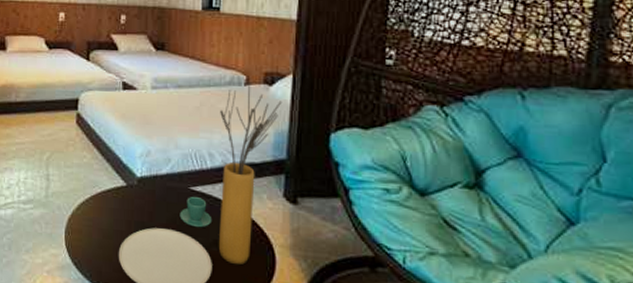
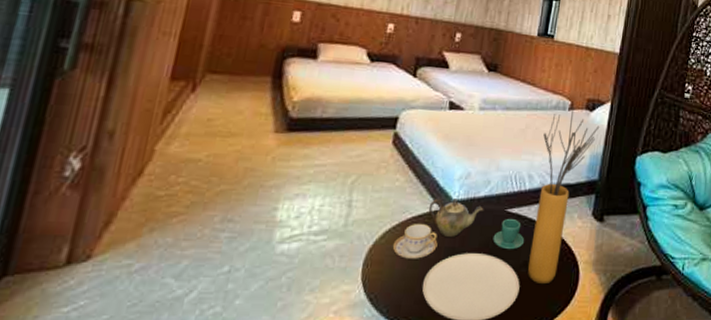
teacup: none [88,197,128,231] -> present [392,223,438,259]
teapot: none [115,174,168,212] -> present [428,197,484,237]

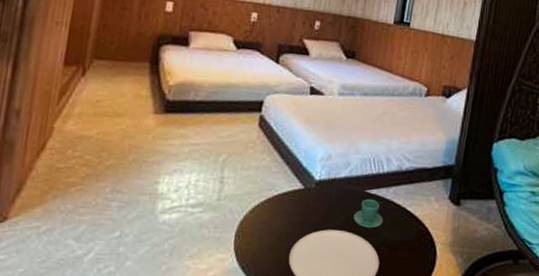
teacup: present [392,223,438,259] -> none [261,200,302,233]
teapot: present [428,197,484,237] -> none [292,177,345,214]
vase: present [527,108,600,285] -> none [386,94,456,263]

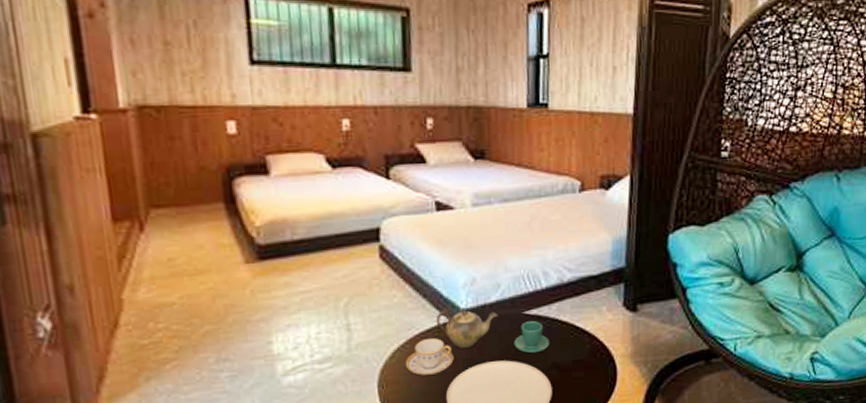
teacup: none [261,200,302,233] -> present [405,337,454,376]
teapot: none [292,177,345,214] -> present [435,306,499,348]

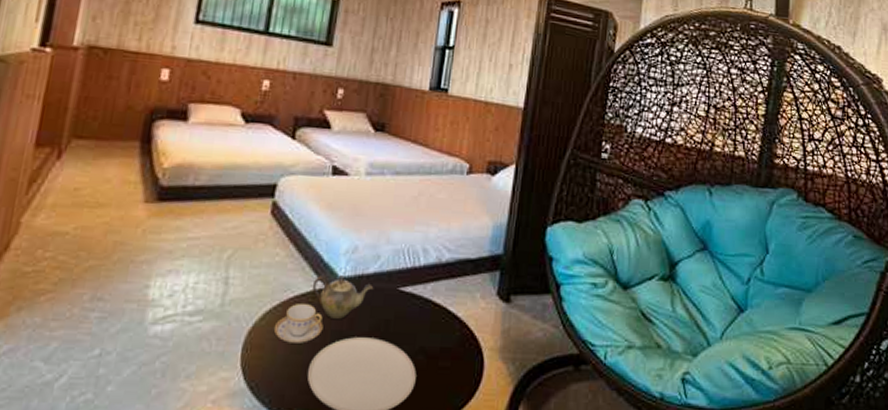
teacup: present [514,320,550,354] -> none [384,297,421,334]

